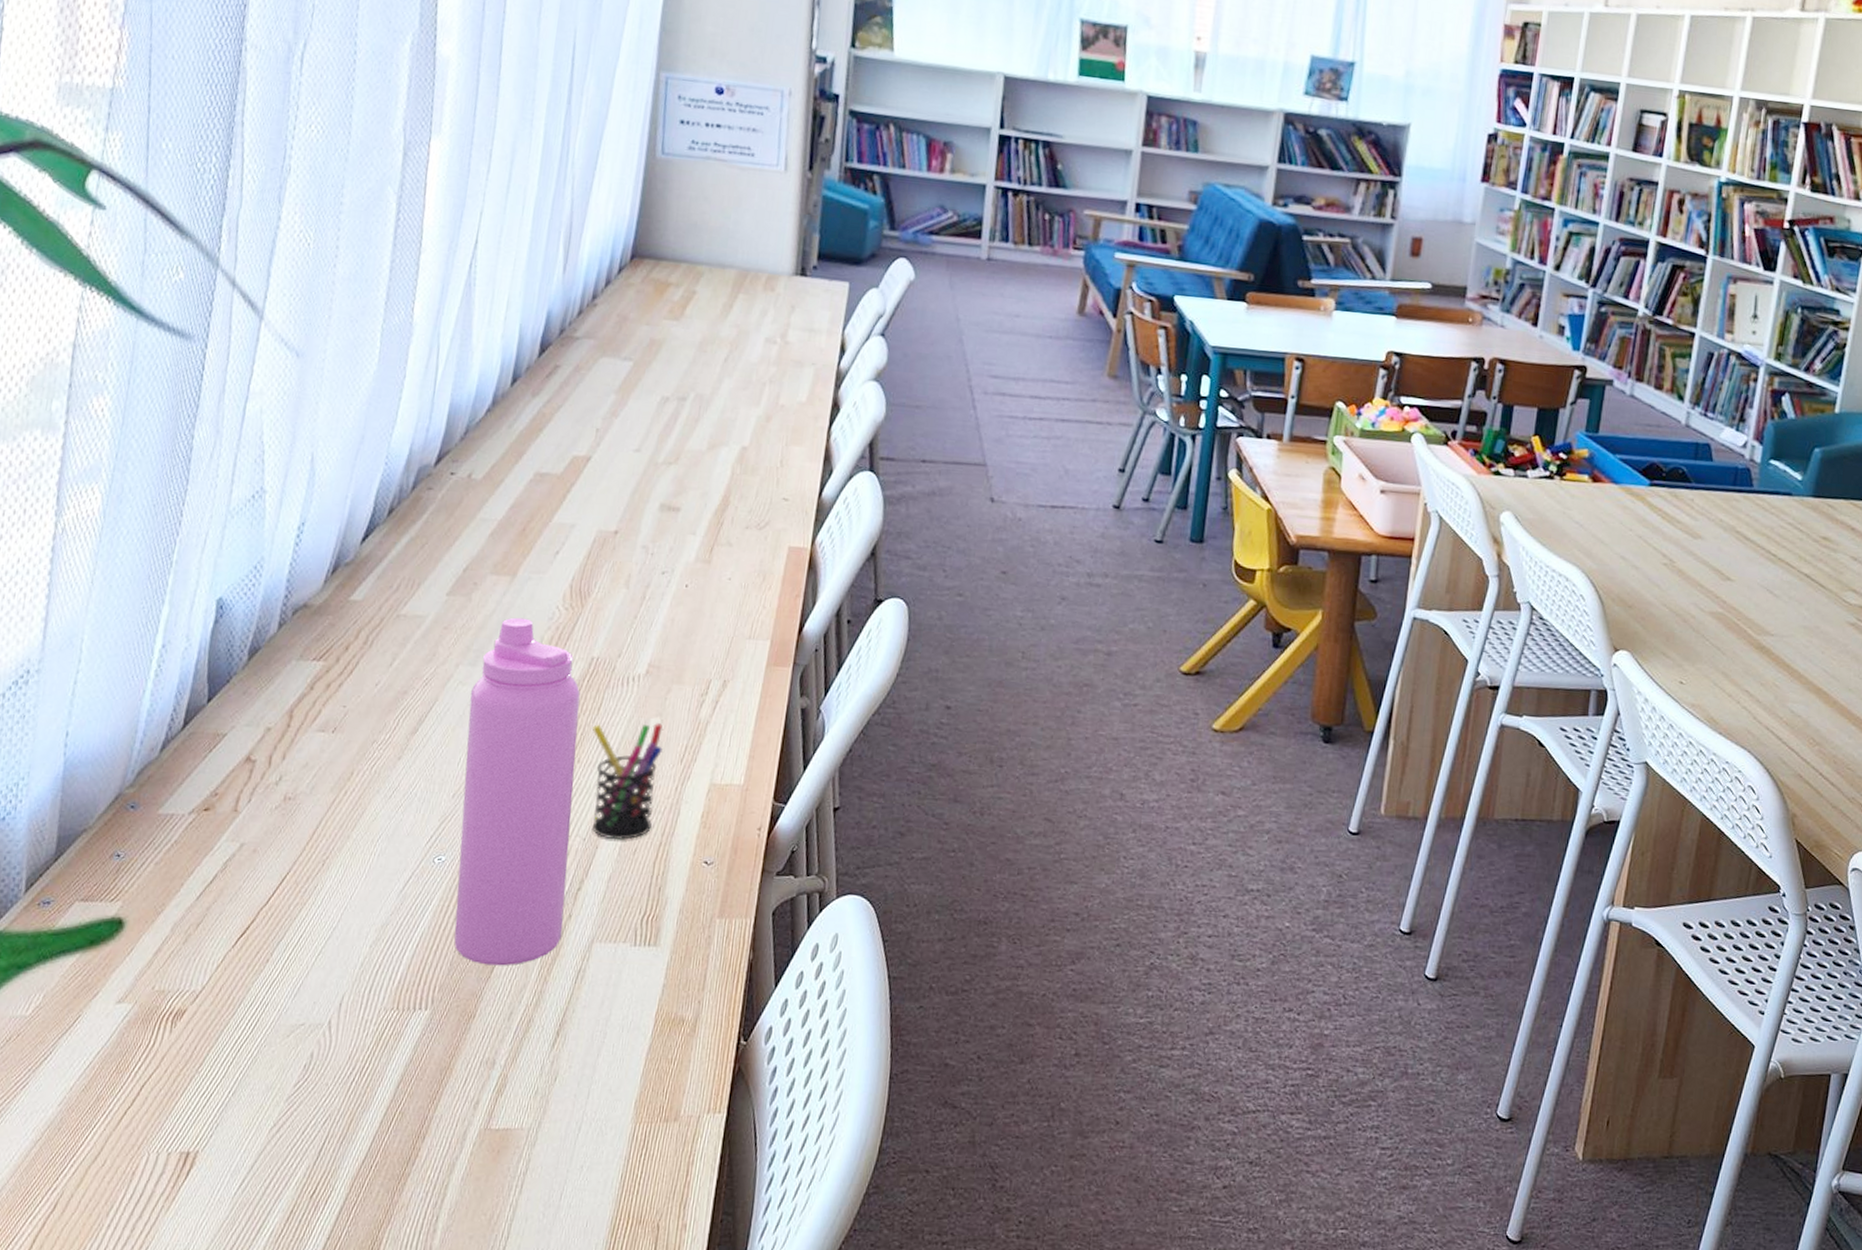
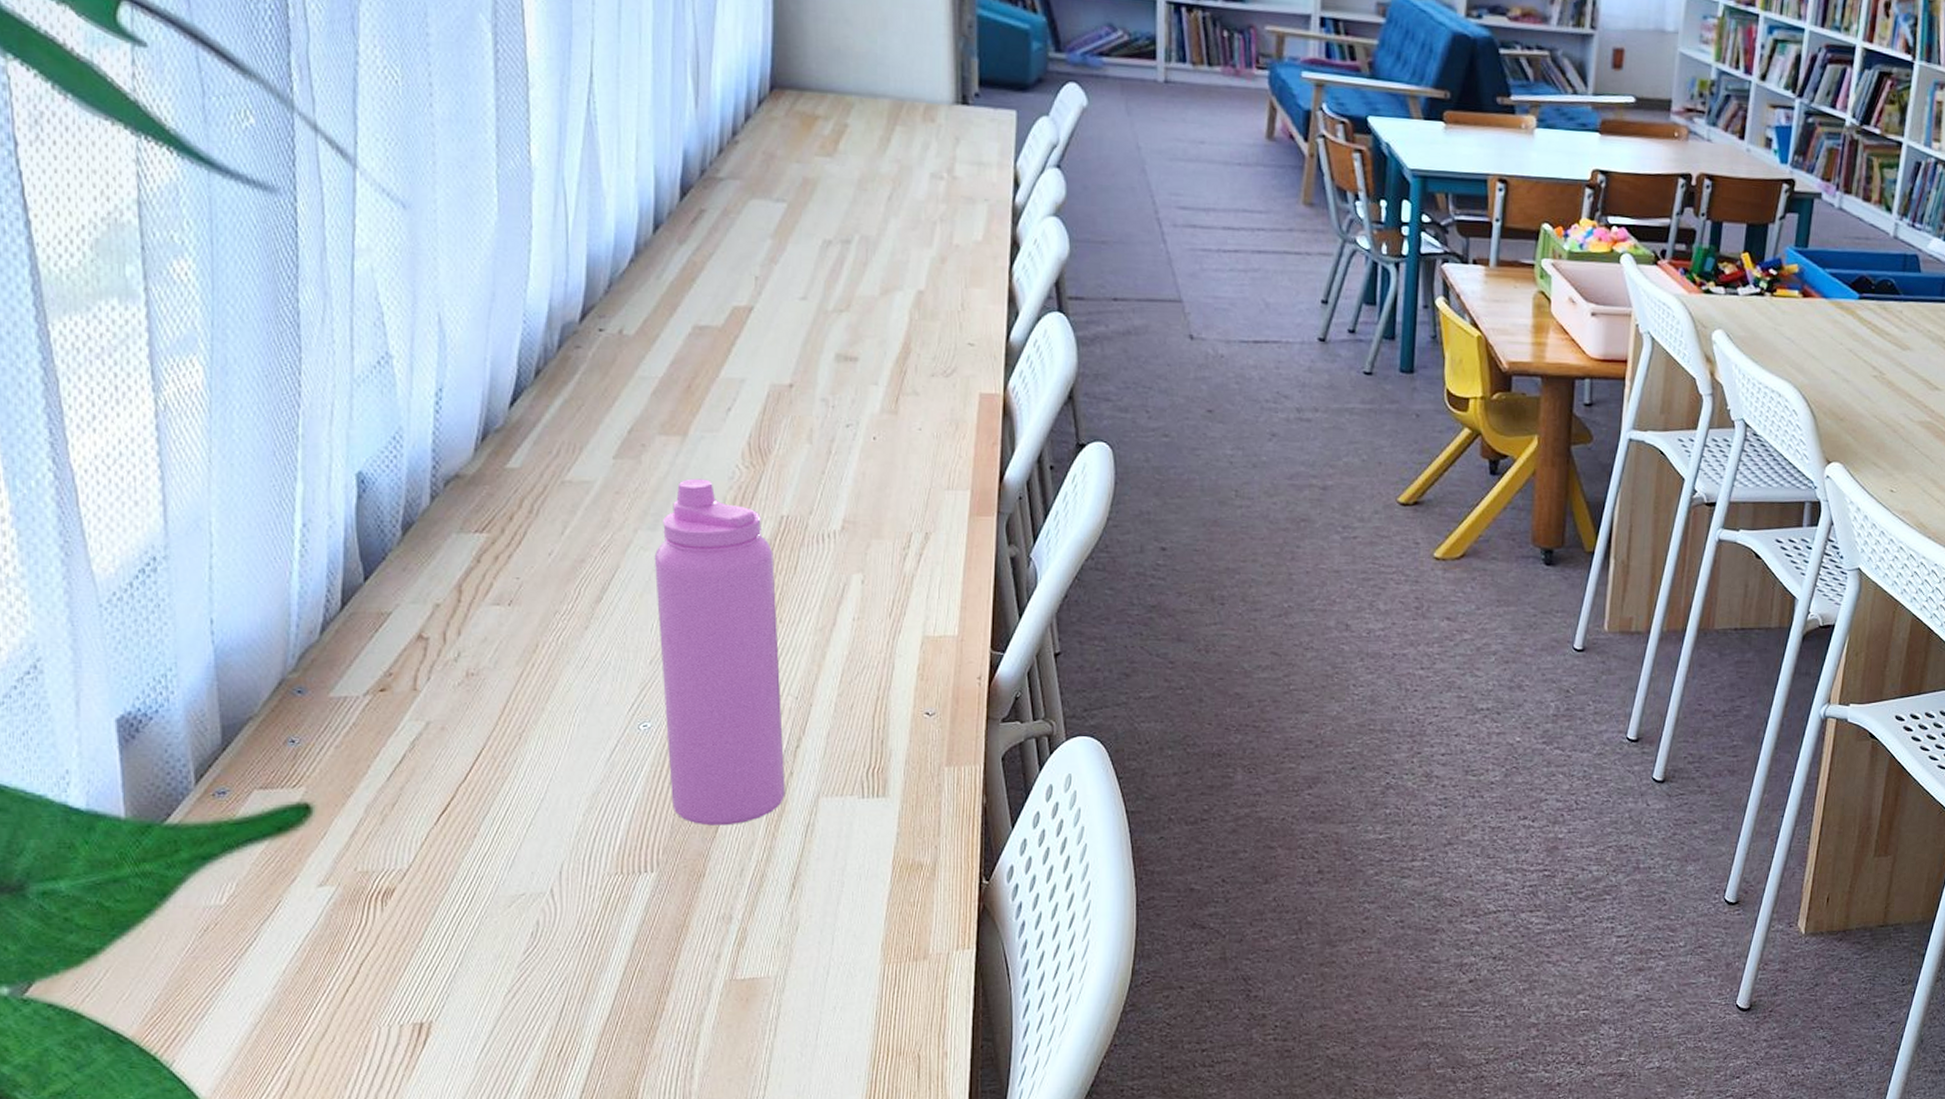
pen holder: present [592,723,664,841] -> none [791,579,870,697]

